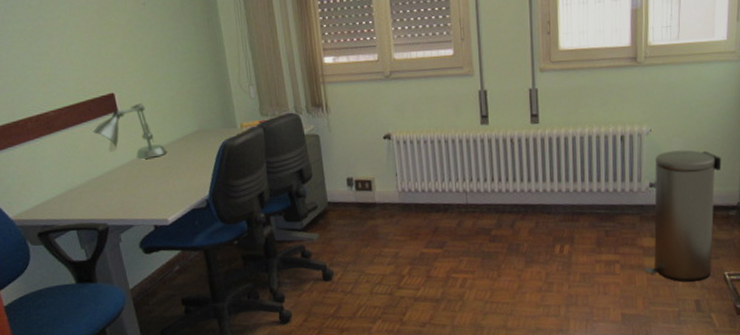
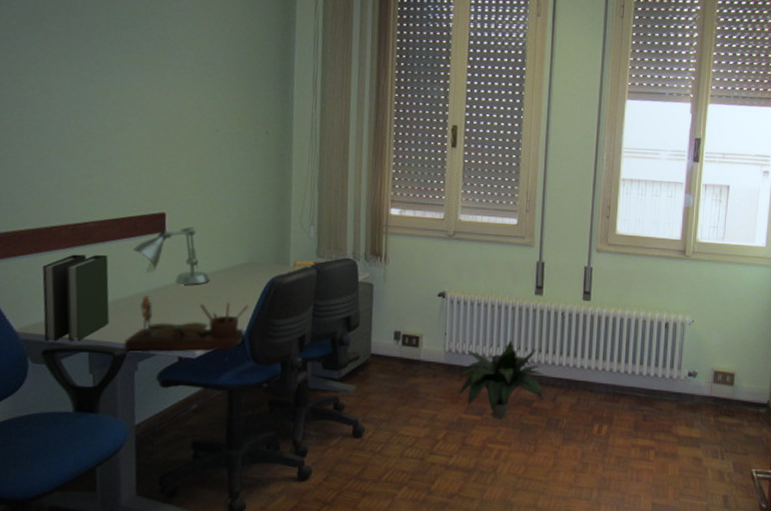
binder: none [19,140,87,225] -> present [42,254,110,342]
desk organizer: none [104,170,208,225] -> present [124,295,249,352]
potted plant: none [414,173,501,250] -> present [458,341,546,419]
pedal bin: present [644,150,722,282] -> none [677,343,755,476]

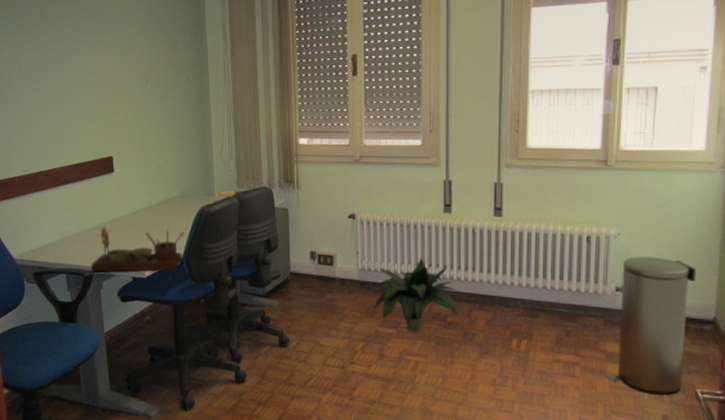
binder: present [42,254,110,342] -> none [27,194,78,266]
desk lamp: present [130,227,210,286] -> none [89,167,151,217]
pedal bin: none [677,343,755,476] -> present [606,257,697,395]

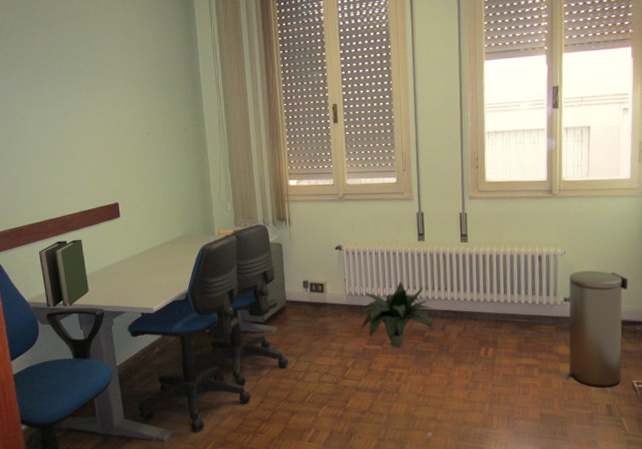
binder: none [27,194,78,266] -> present [38,239,89,308]
desk organizer: present [90,226,185,273] -> none [101,267,188,311]

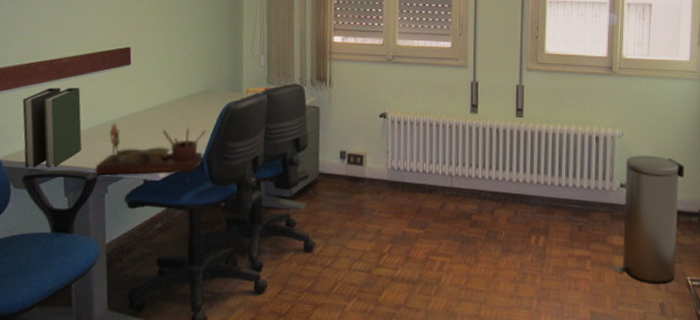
desk organizer: none [101,267,188,311] -> present [95,123,207,175]
potted plant: present [359,281,434,347] -> none [400,157,484,232]

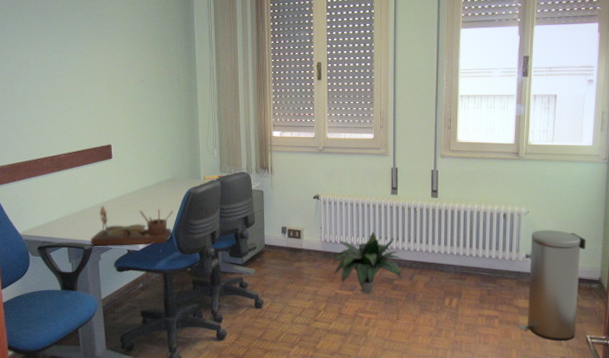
binder: present [22,87,82,168] -> none [33,177,79,240]
potted plant: none [400,157,484,232] -> present [333,232,404,293]

